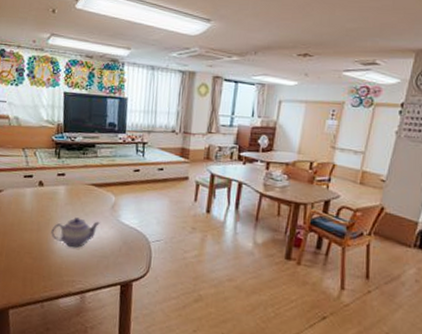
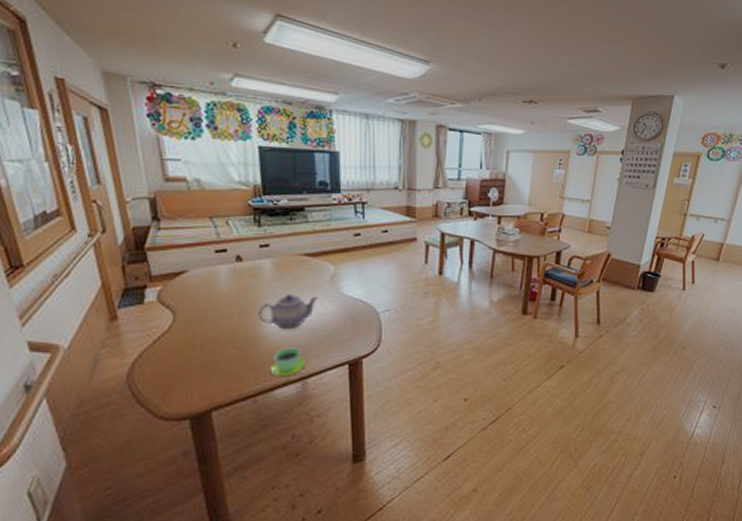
cup: none [56,263,85,289] -> present [270,347,305,377]

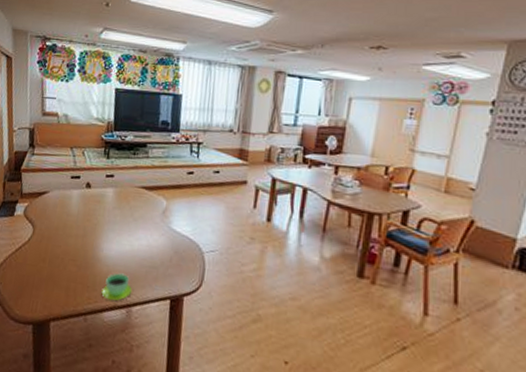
teapot: present [258,294,318,330] -> none [97,223,150,257]

